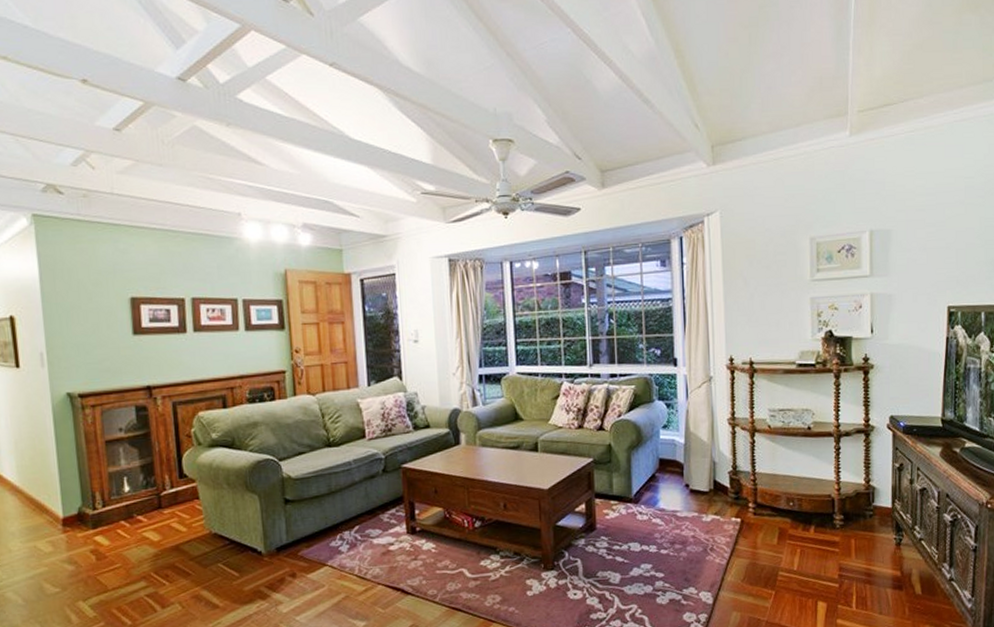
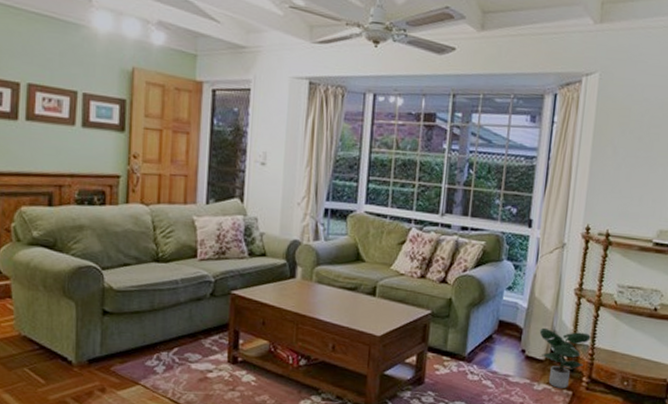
potted plant: none [700,460,750,517] -> present [539,327,591,388]

